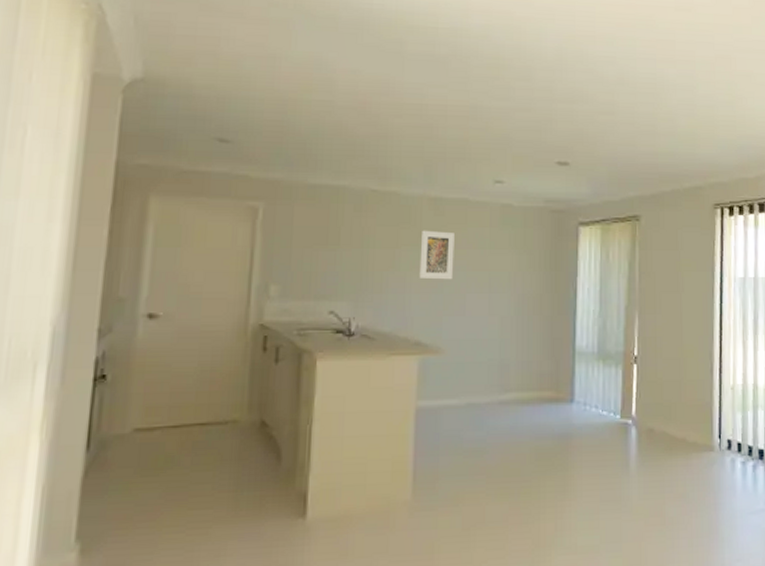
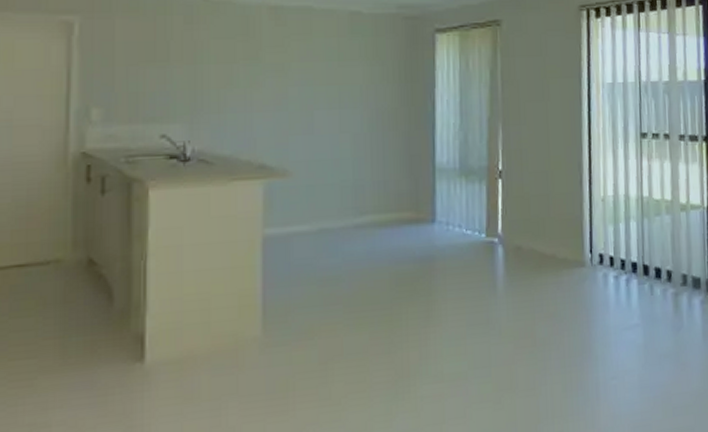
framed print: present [419,230,454,280] -> none [261,42,299,96]

